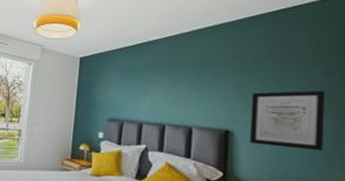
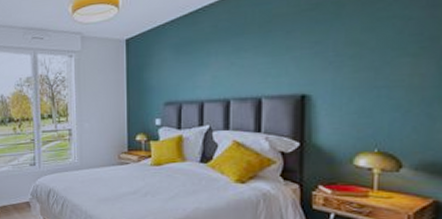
wall art: present [250,90,325,151] -> none [331,29,426,106]

